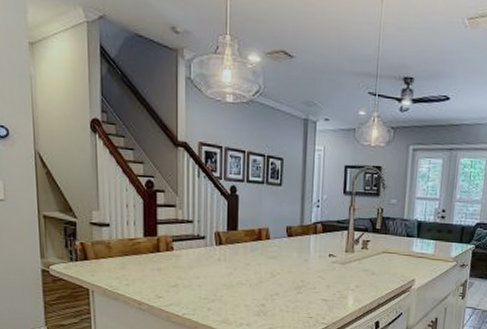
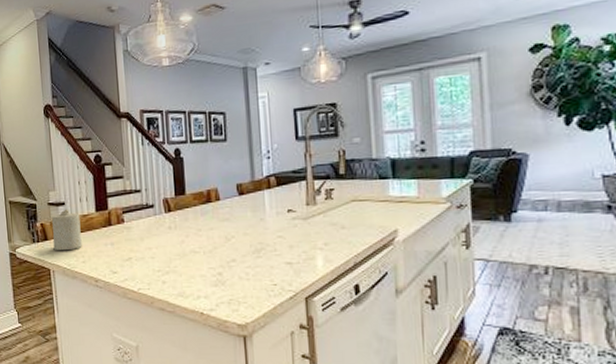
candle: none [93,230,126,273] -> present [51,209,82,251]

